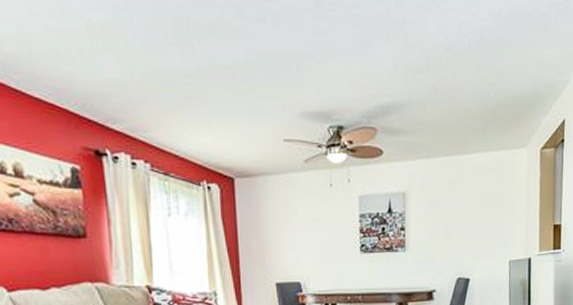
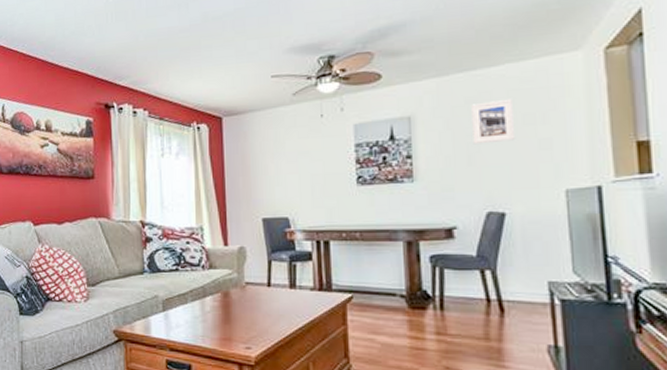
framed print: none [451,183,480,221] -> present [471,98,516,145]

